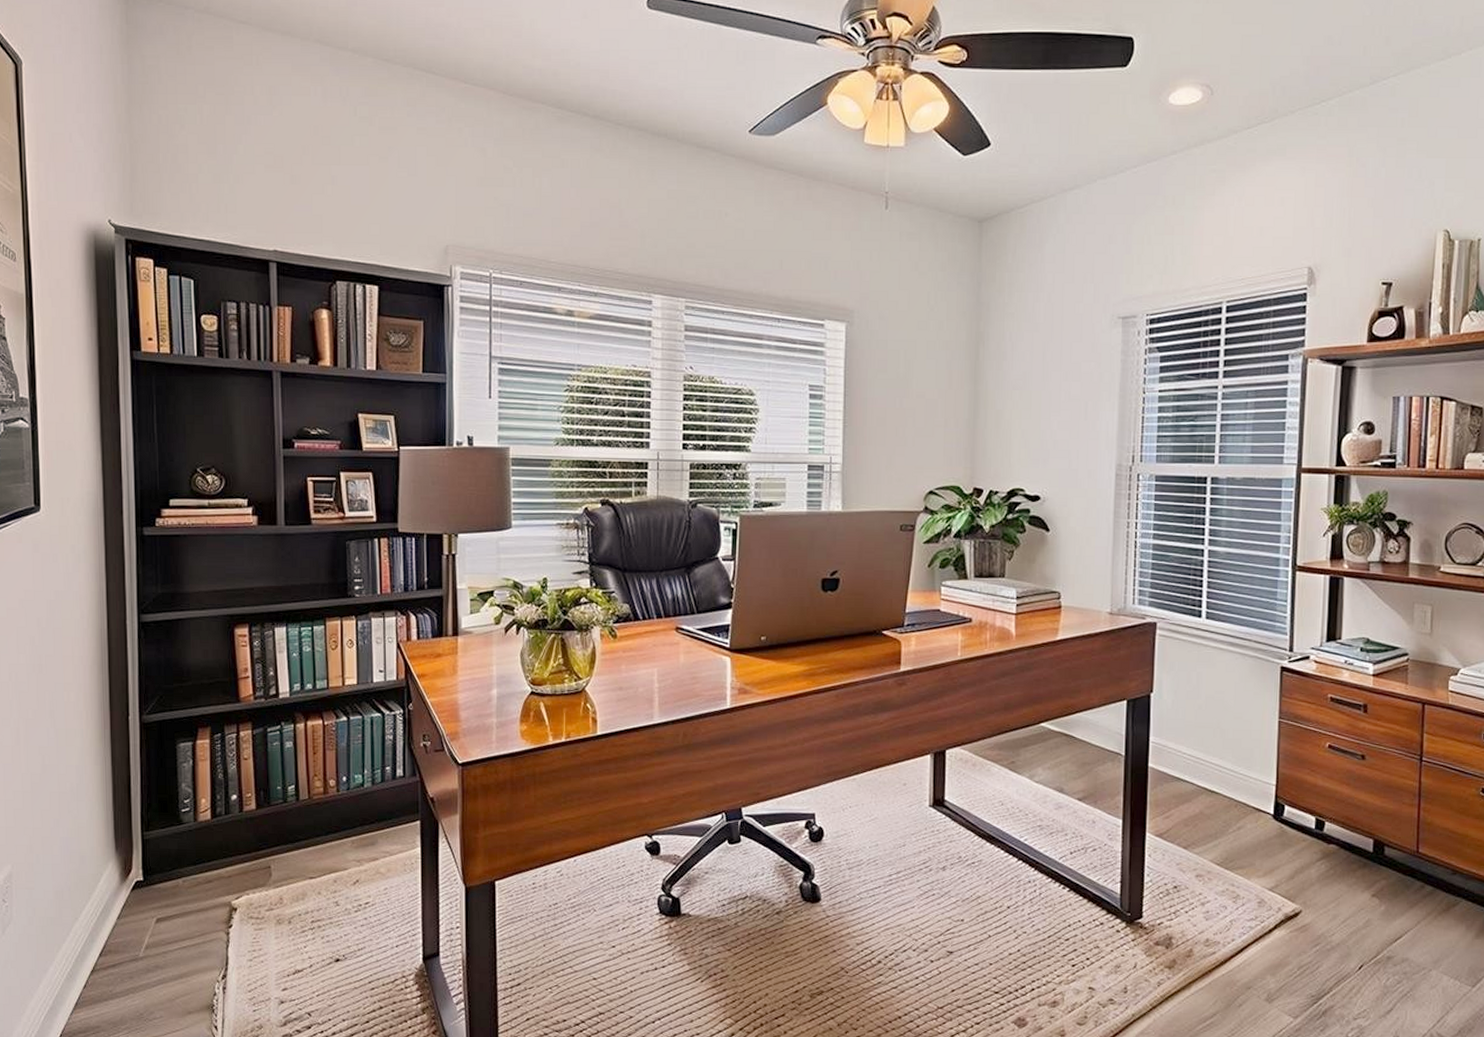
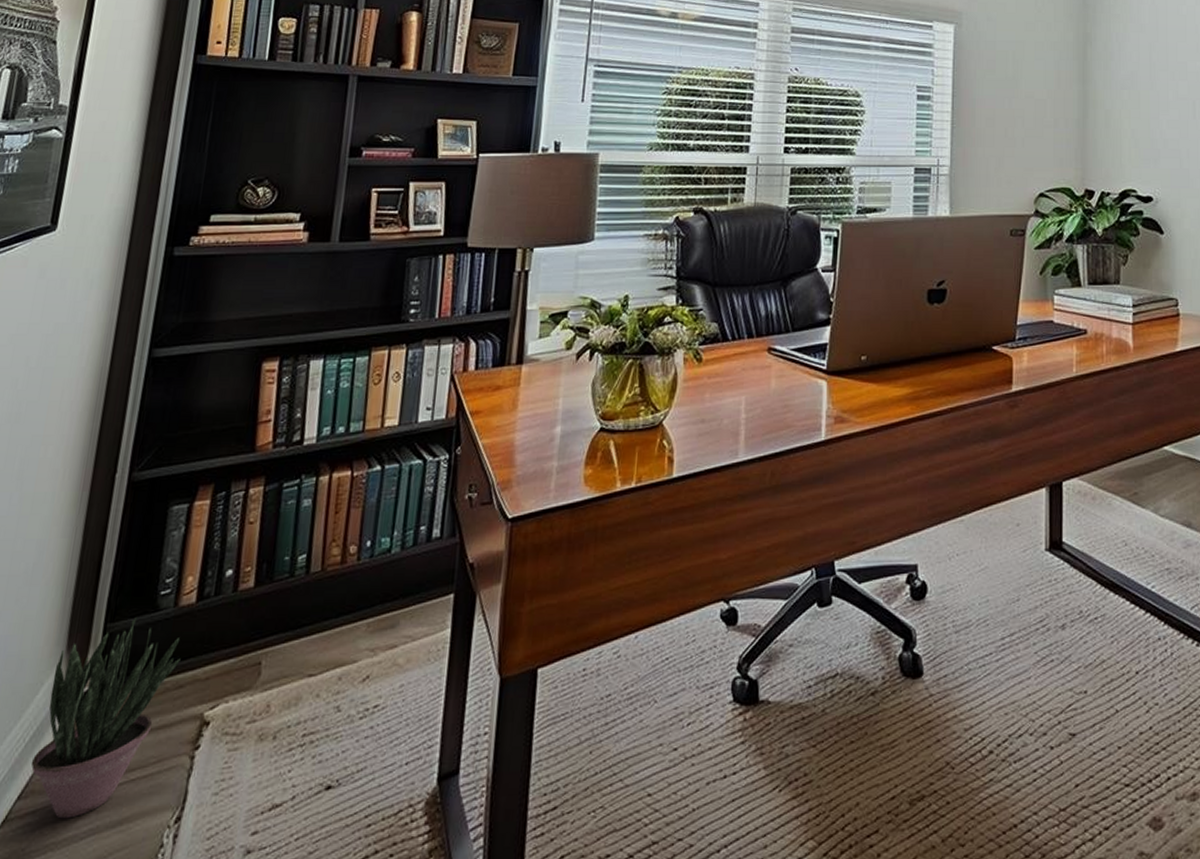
potted plant: none [104,828,206,972] -> present [31,617,181,819]

